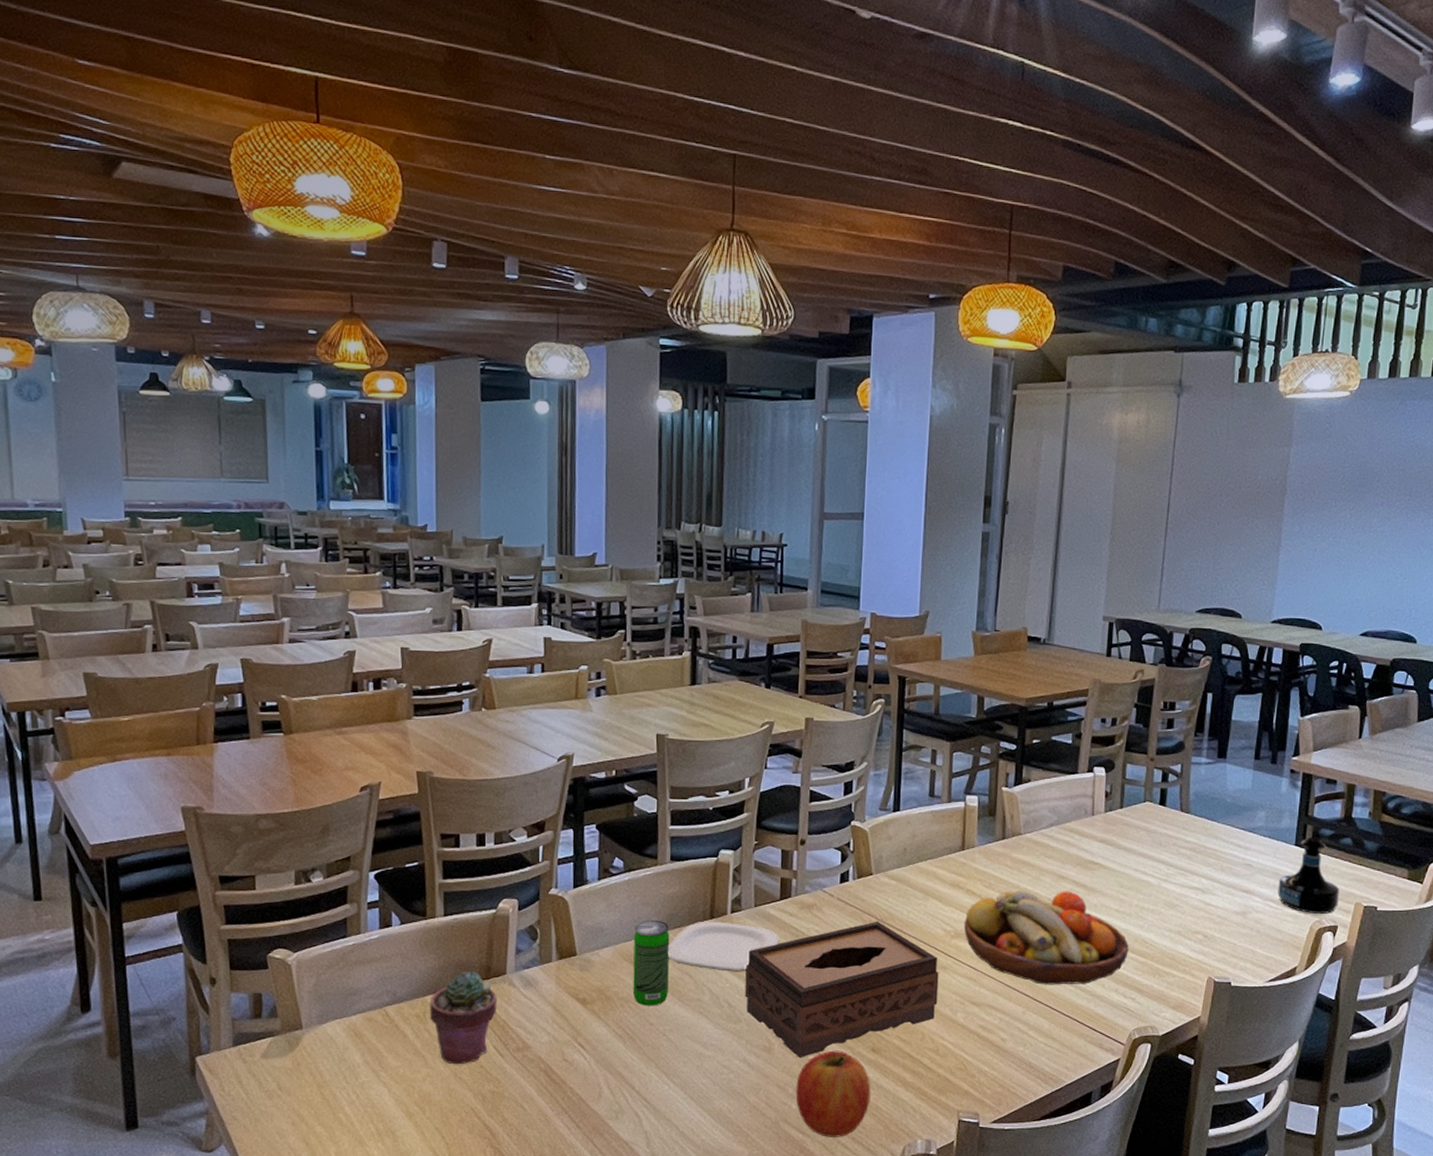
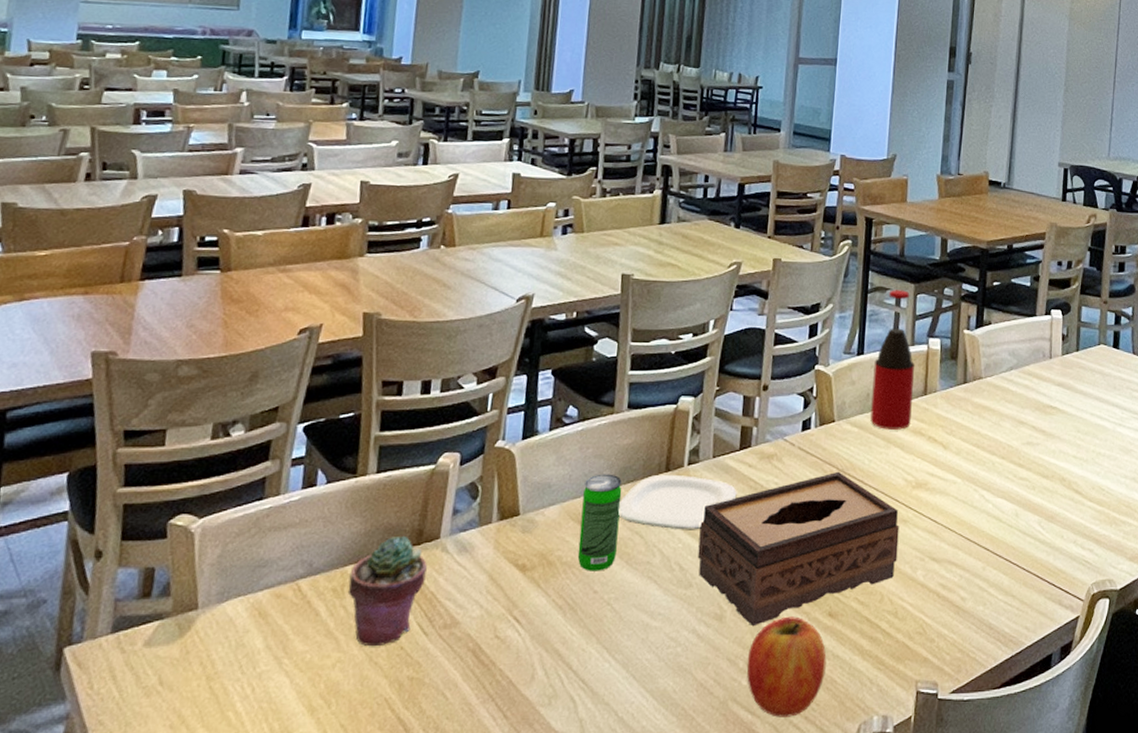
bottle: none [908,748,951,883] -> present [870,290,914,430]
fruit bowl: present [963,891,1129,985] -> none [924,437,1086,537]

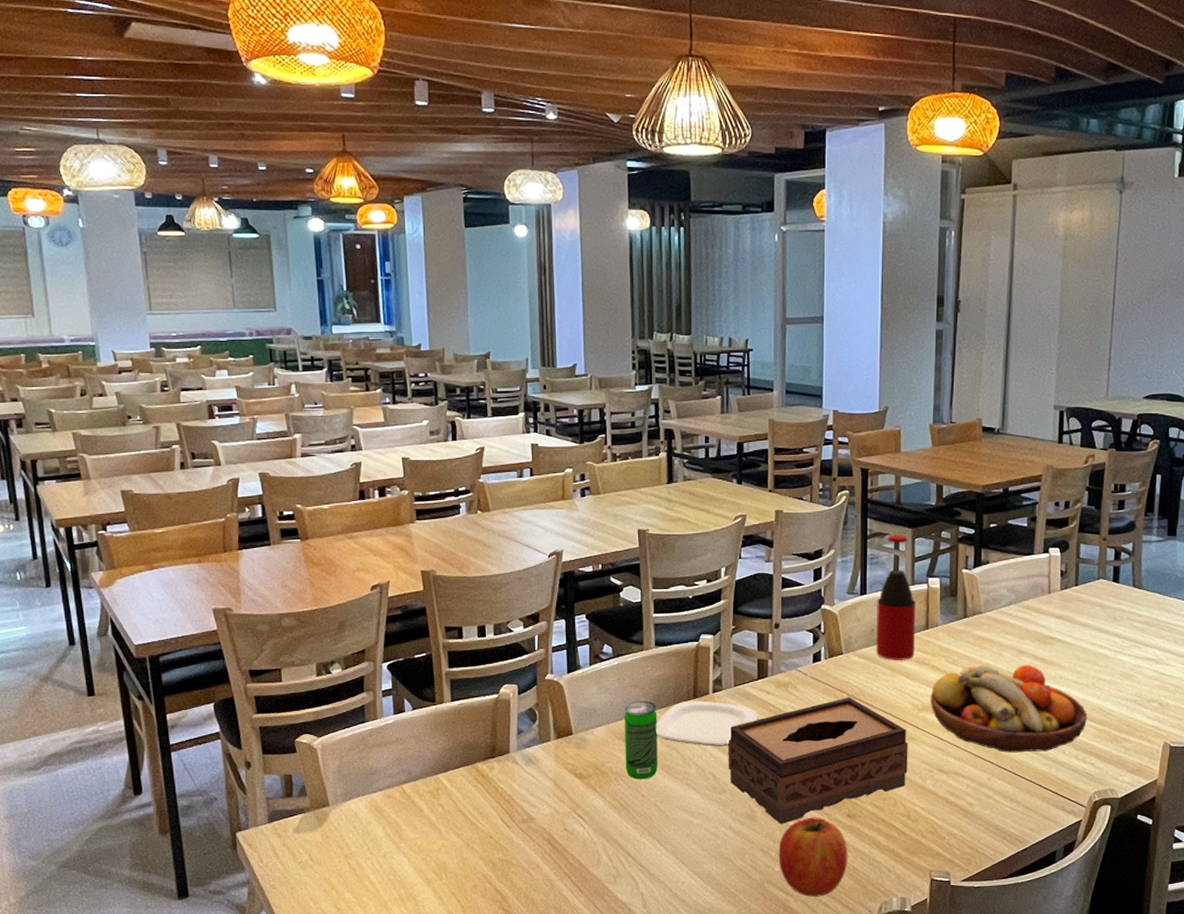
potted succulent: present [347,535,427,647] -> none [442,751,502,836]
fruit bowl: none [924,437,1086,537] -> present [930,665,1087,753]

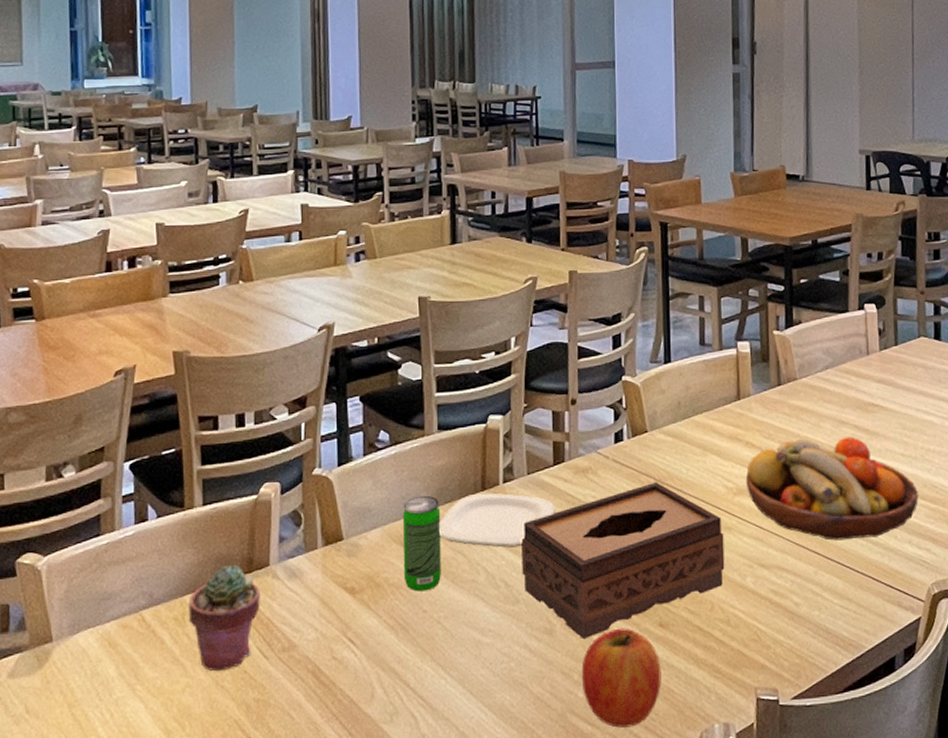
potted succulent: none [442,751,502,836] -> present [188,564,260,672]
bottle: present [876,535,915,660] -> none [683,294,726,437]

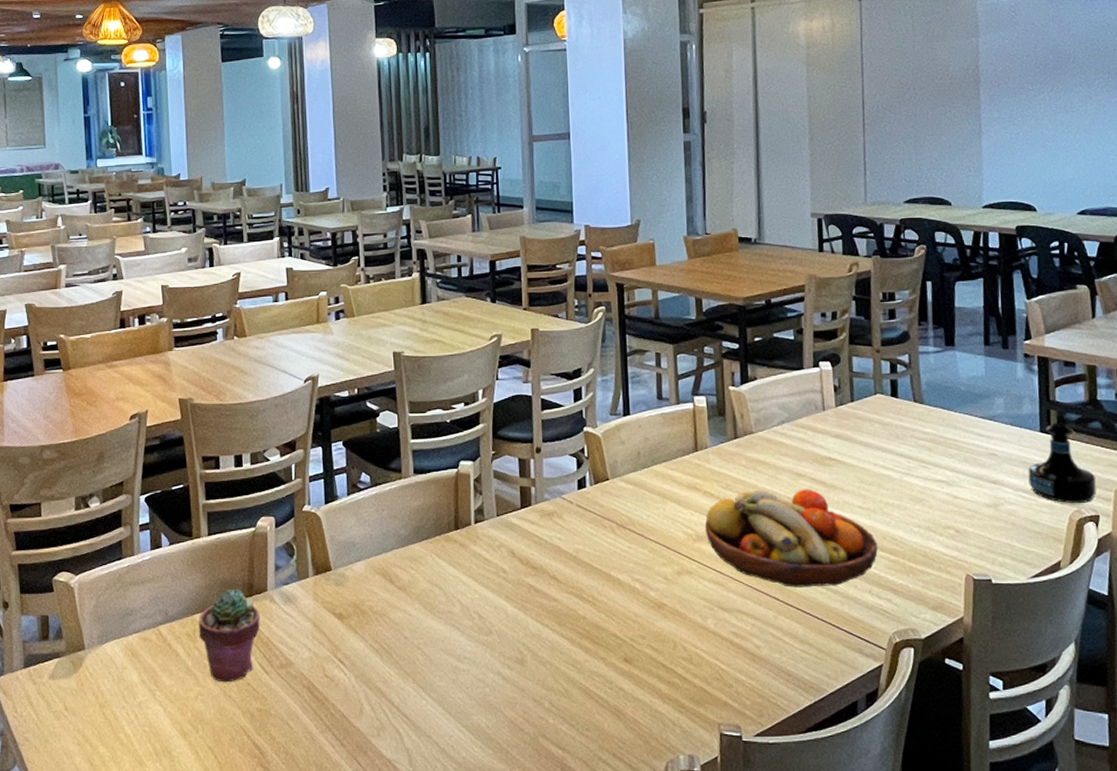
beverage can: present [403,495,441,592] -> none [384,532,420,619]
plate: present [439,493,555,548] -> none [417,532,524,583]
tissue box: present [521,481,725,640] -> none [493,526,686,670]
apple: present [581,628,662,728] -> none [551,661,628,753]

